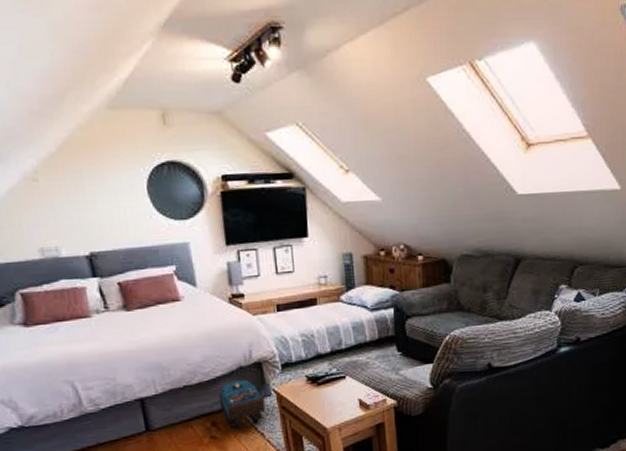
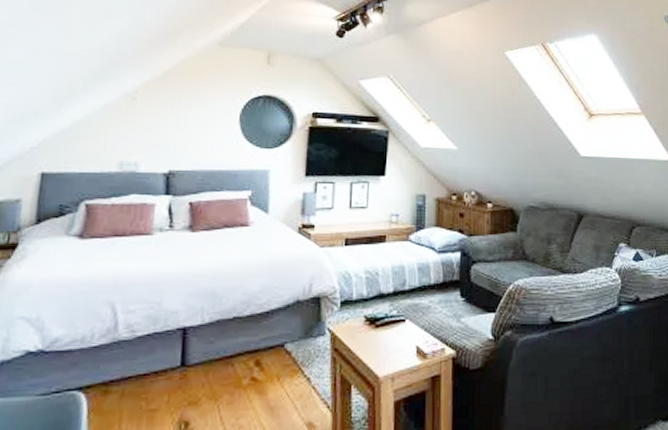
backpack: present [218,380,266,428] -> none [268,315,317,370]

